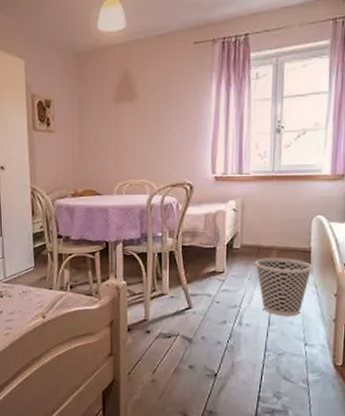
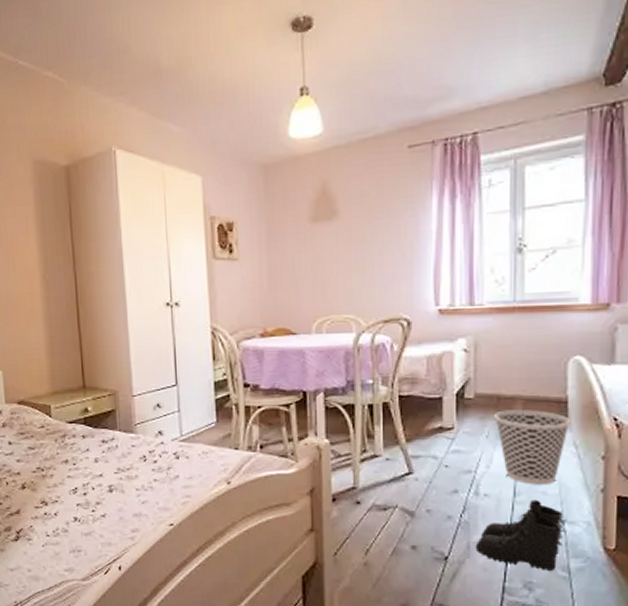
boots: none [238,328,306,383] -> present [475,499,565,571]

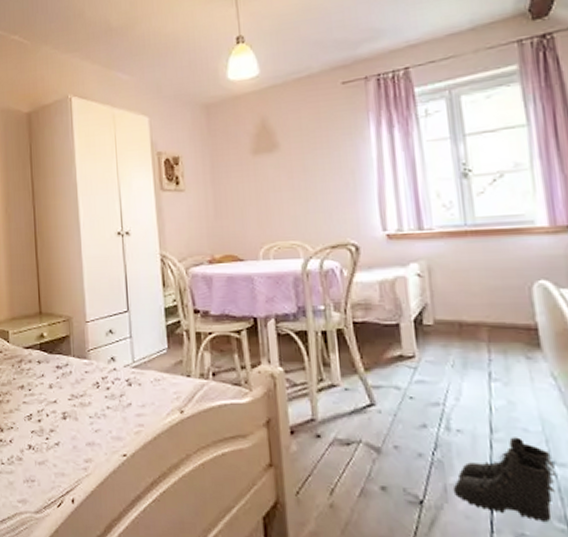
wastebasket: present [495,410,571,484] -> none [458,337,545,420]

